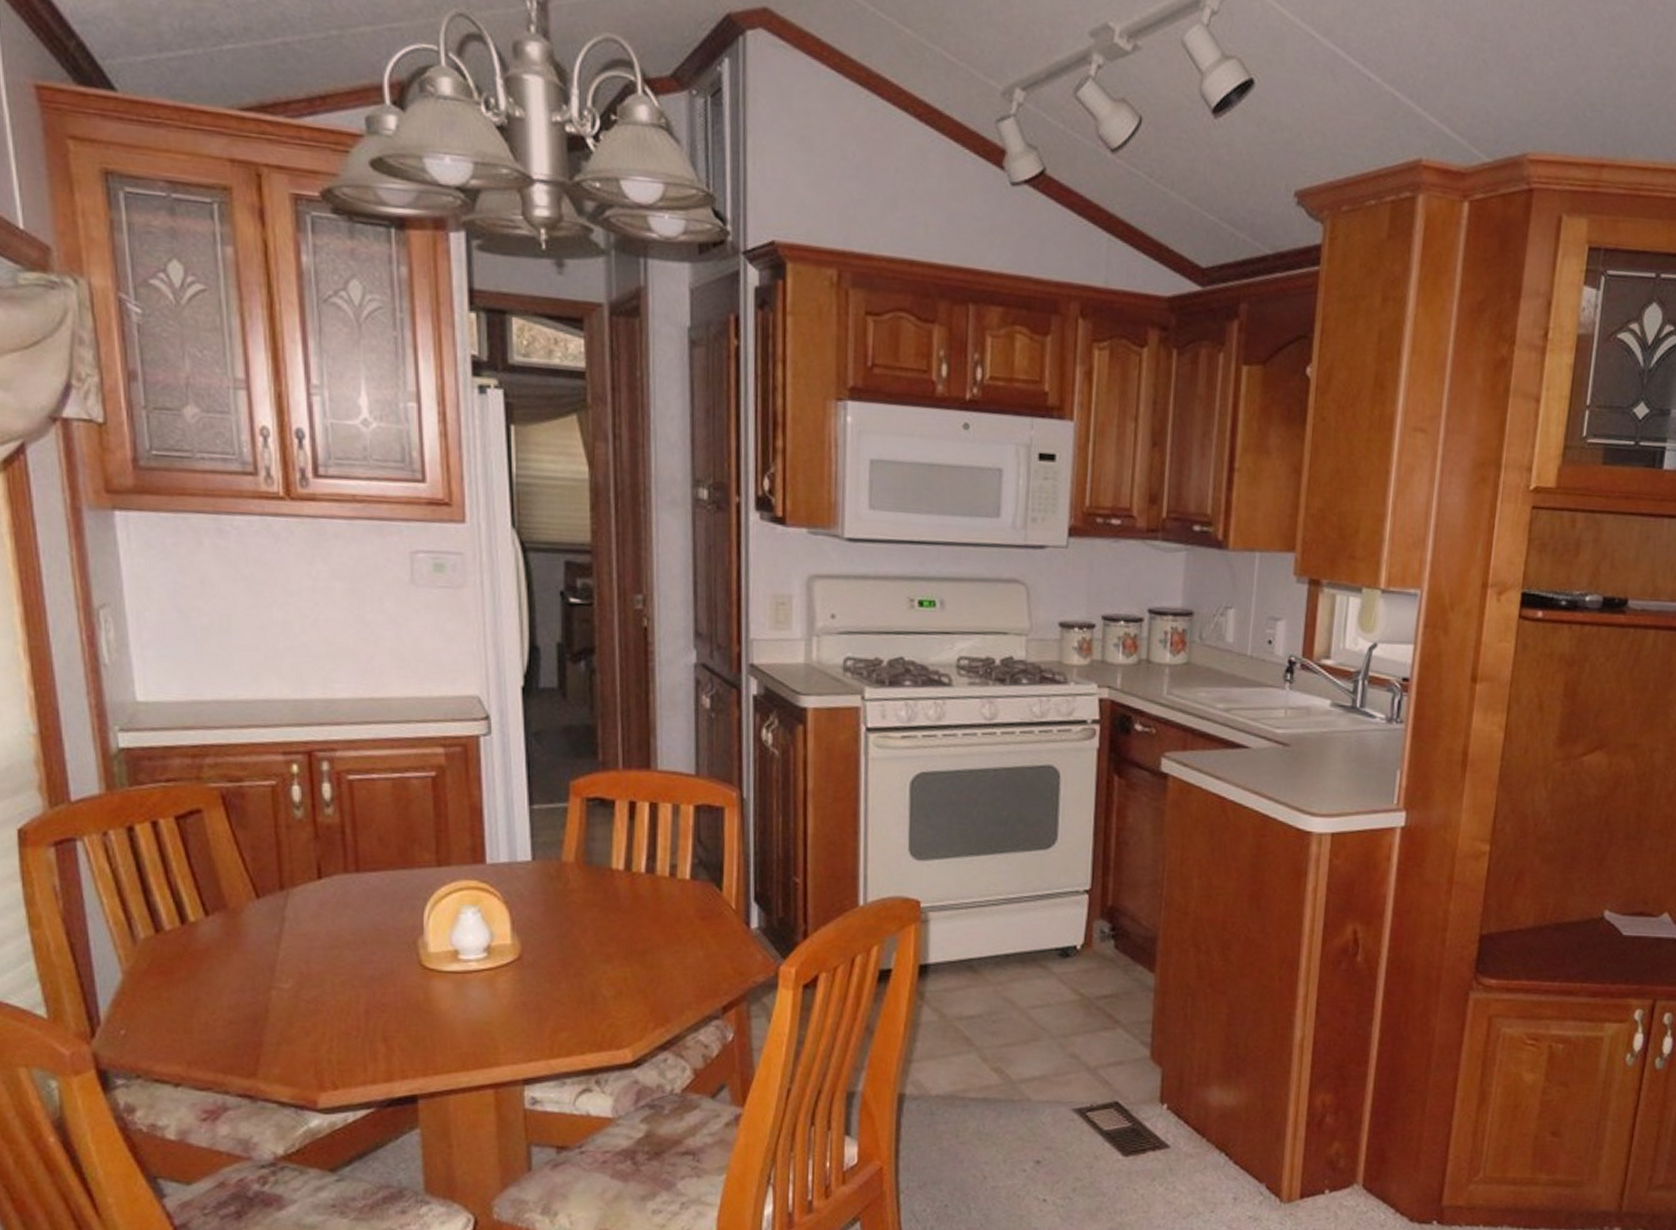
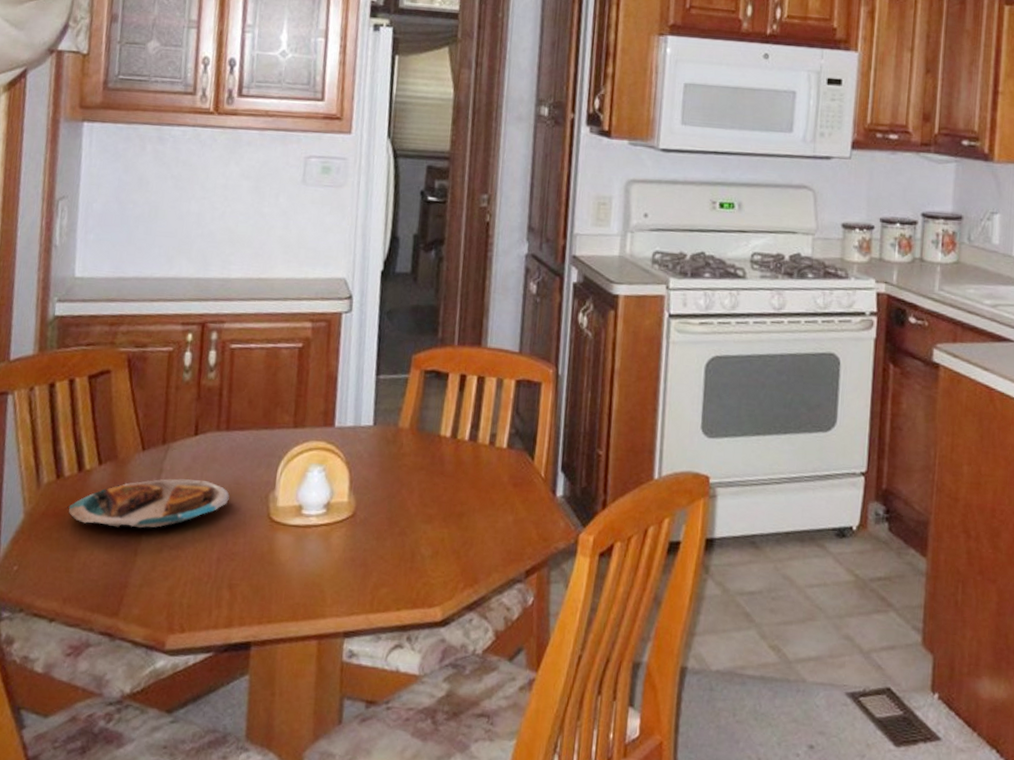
plate: none [174,927,370,983] -> present [67,478,230,528]

